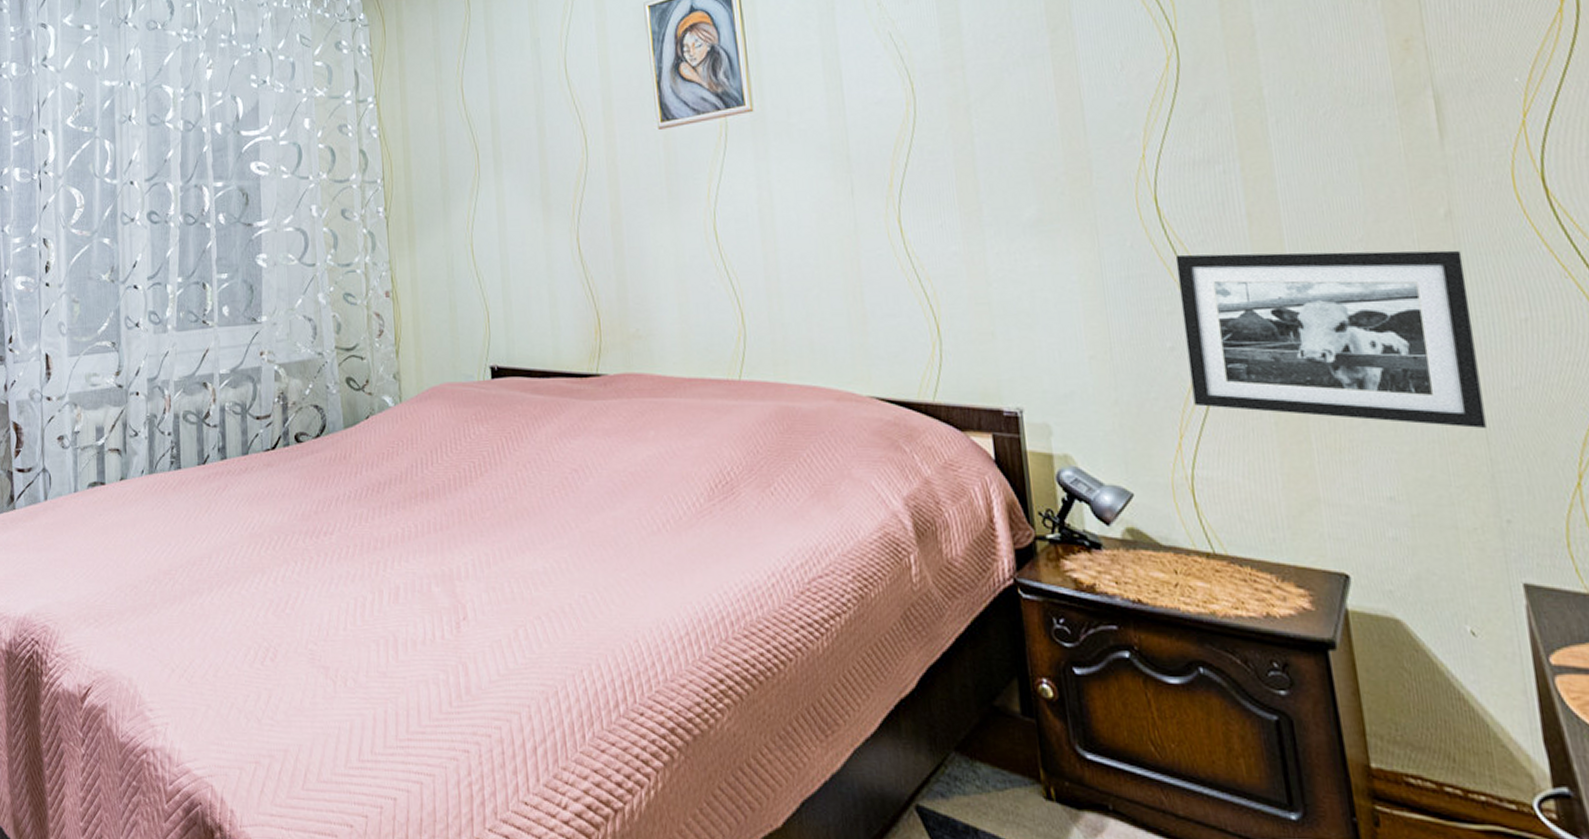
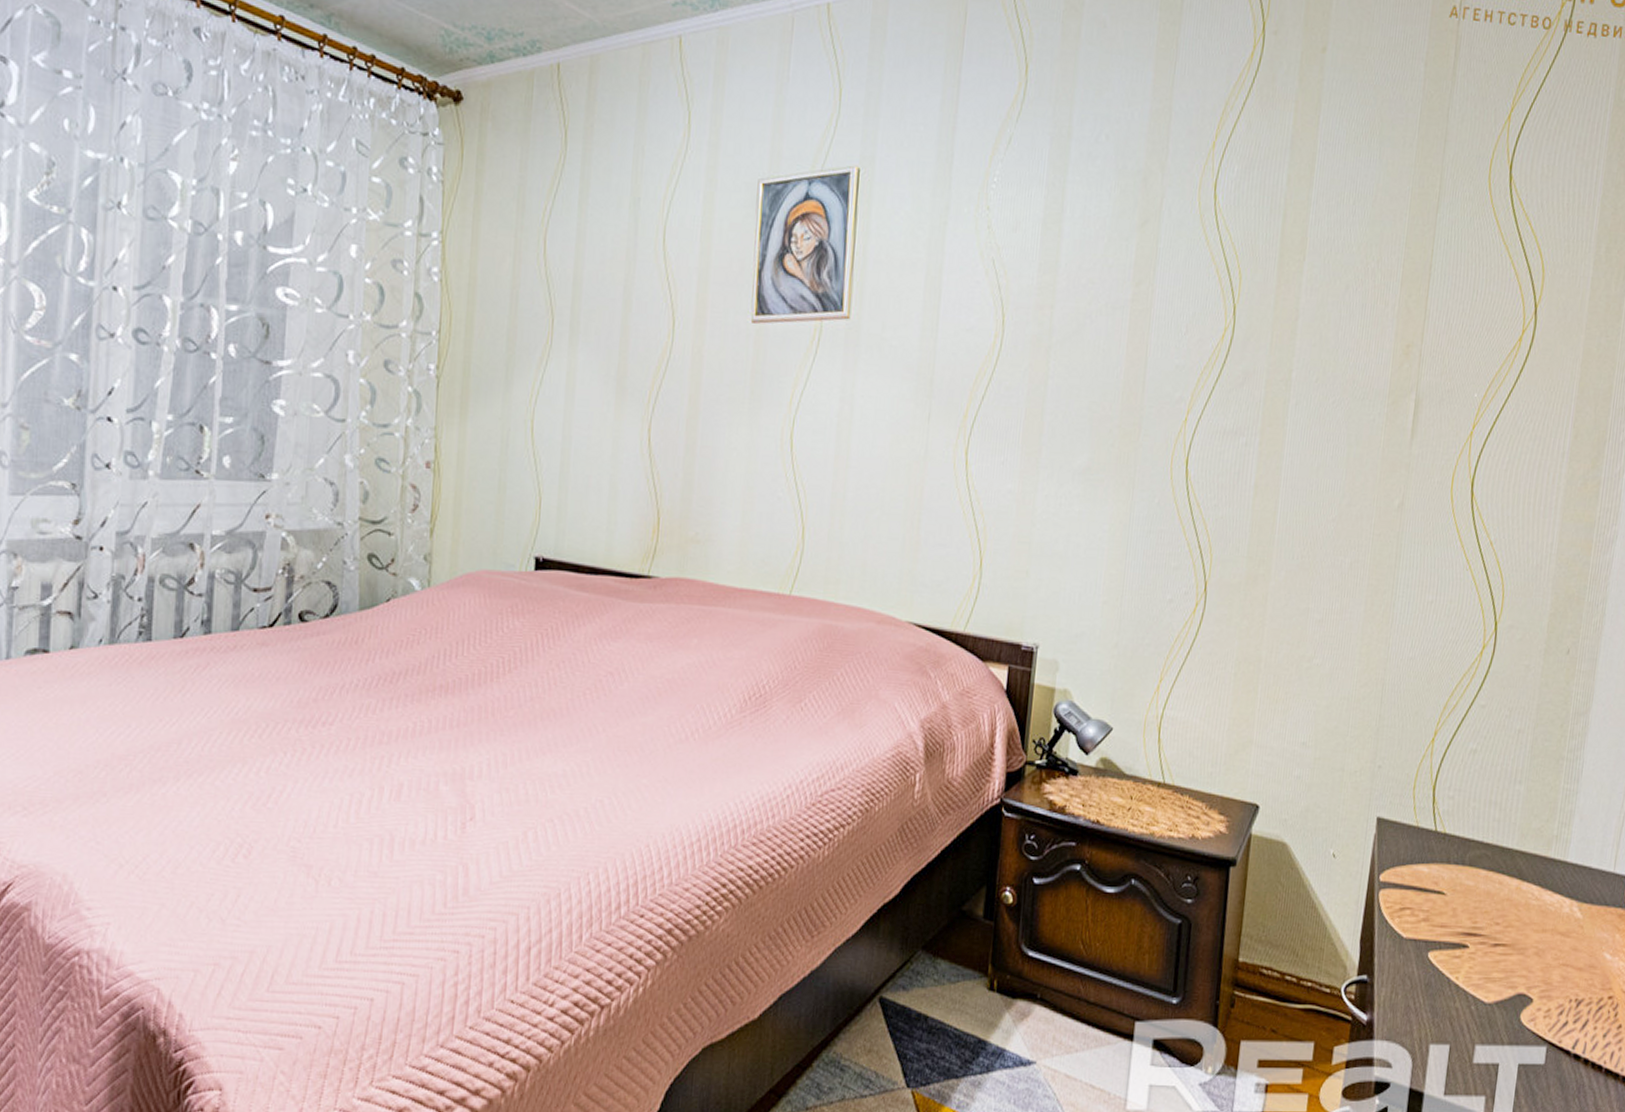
picture frame: present [1175,250,1487,428] -> none [1177,515,1402,689]

